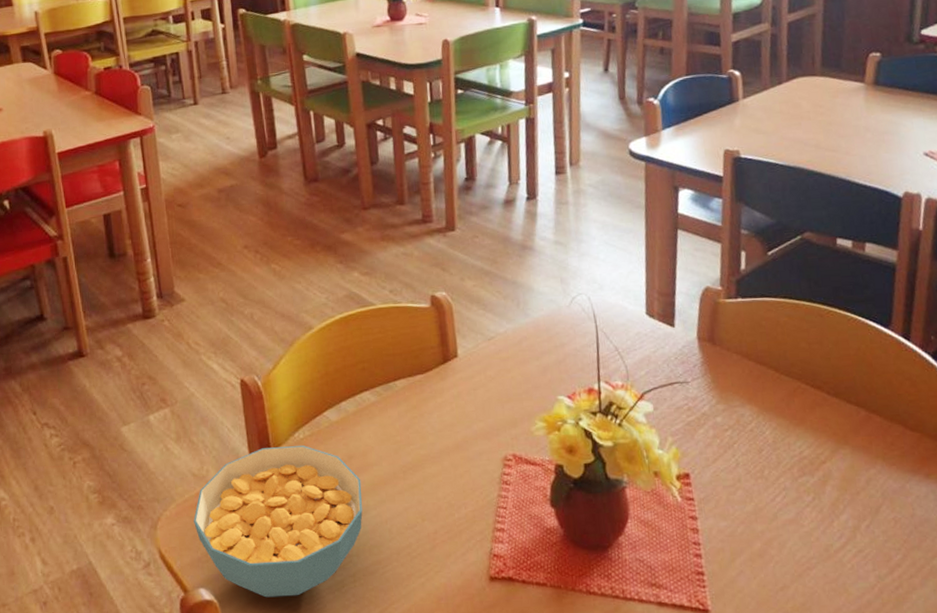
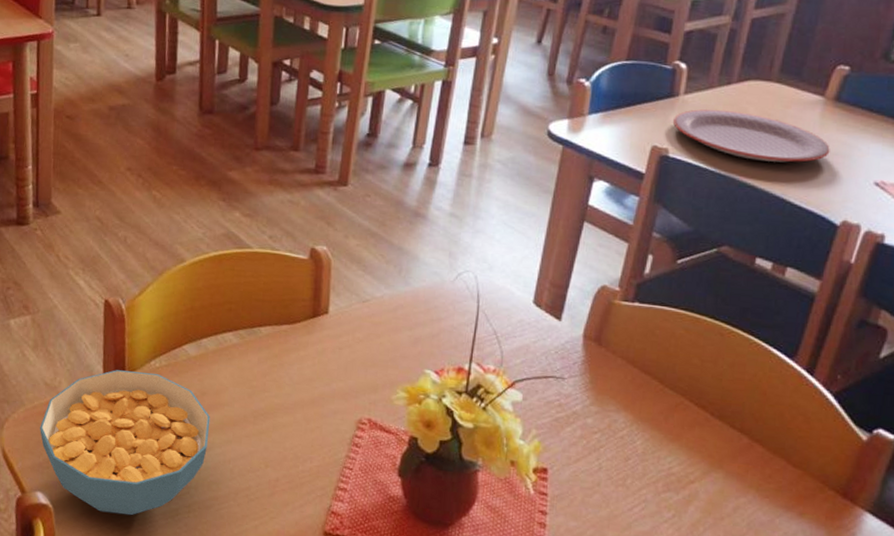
plate: none [737,107,880,149] -> present [672,109,830,163]

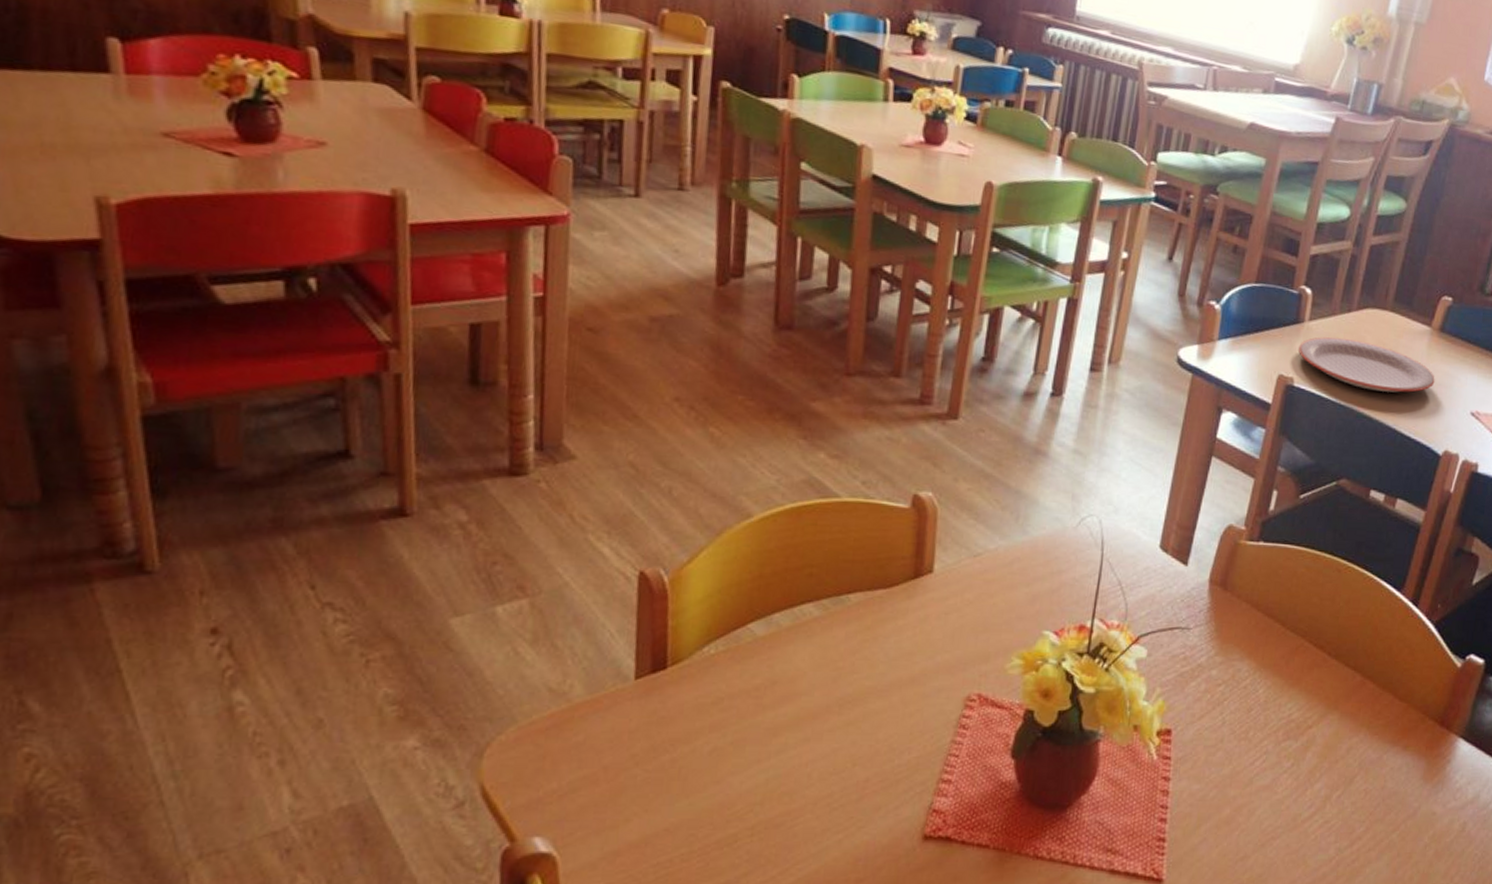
cereal bowl: present [40,370,211,516] -> none [539,662,783,852]

